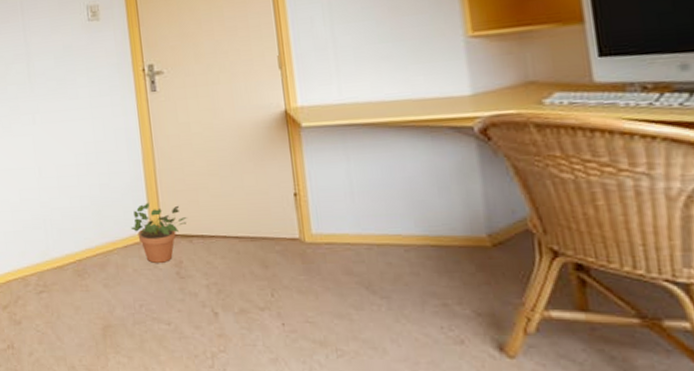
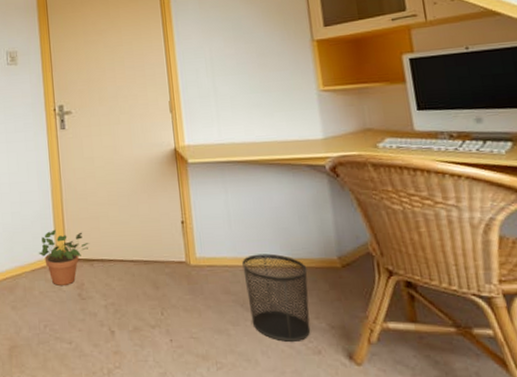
waste bin: none [367,230,452,329] -> present [242,253,311,342]

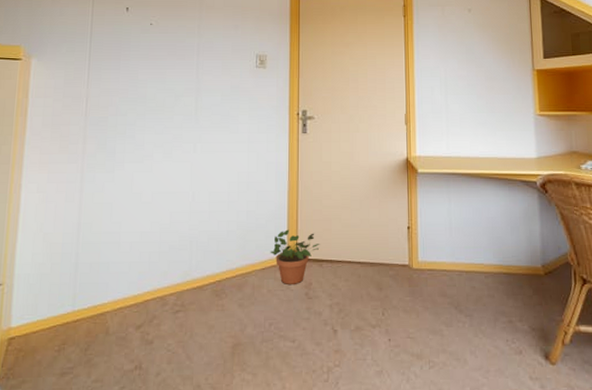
waste bin: present [242,253,311,342] -> none [459,260,515,342]

